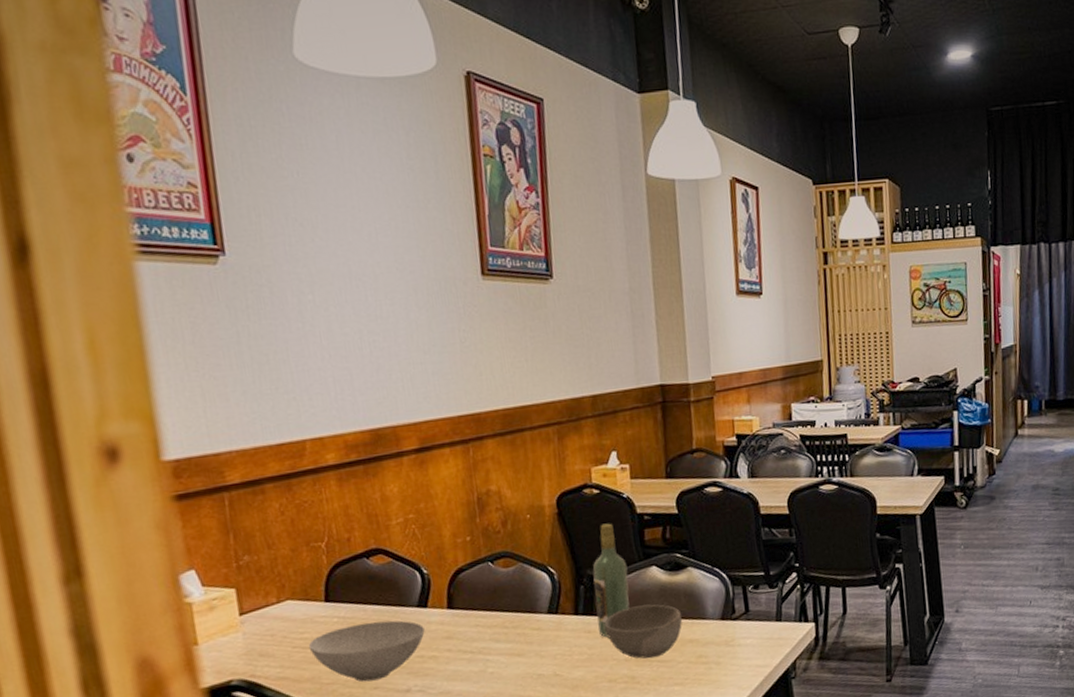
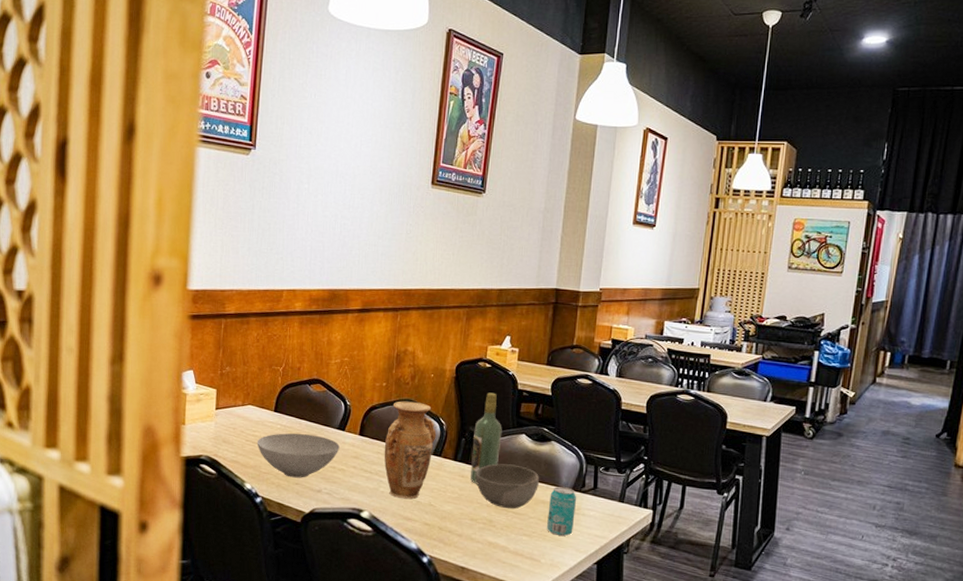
vase: none [483,552,548,677] -> present [384,401,437,500]
beverage can: none [697,617,731,676] -> present [547,487,577,536]

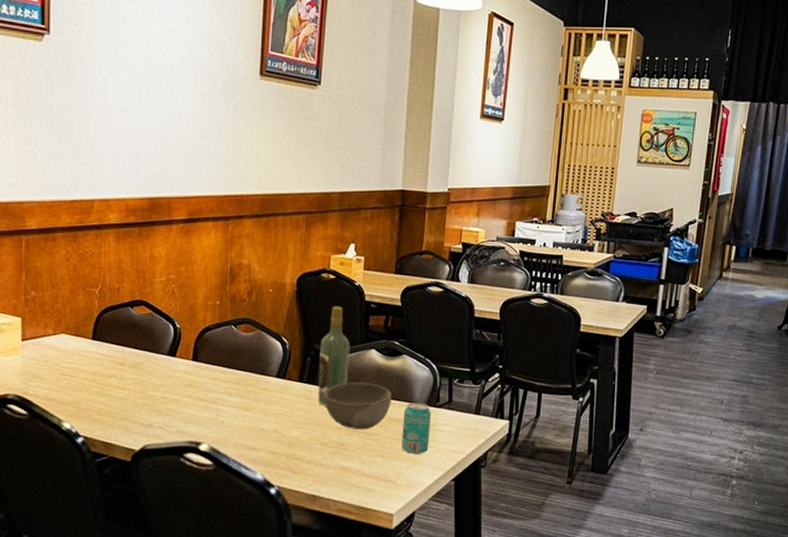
bowl: present [257,433,340,478] -> none [73,362,171,413]
vase: present [384,401,437,500] -> none [221,320,279,428]

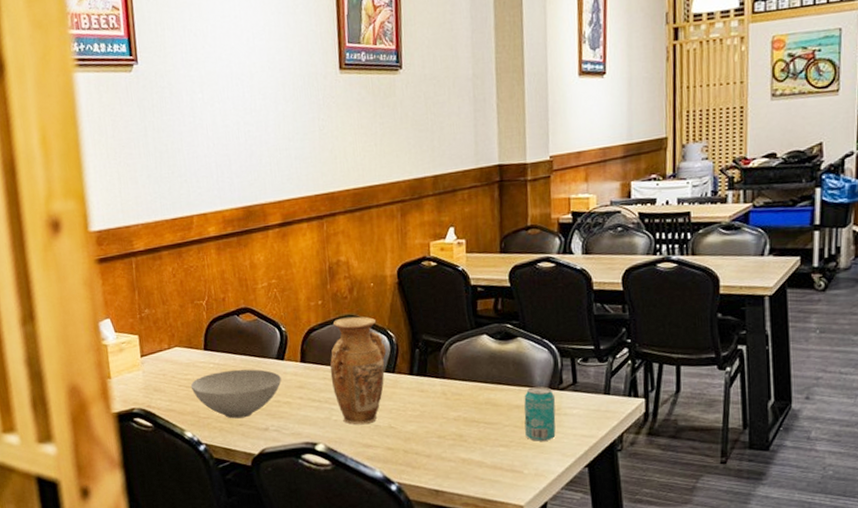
bowl: none [73,362,171,413] -> present [190,369,281,419]
vase: none [221,320,279,428] -> present [330,316,387,426]
wine bottle: present [318,306,350,406] -> none [427,293,460,398]
bowl: present [323,382,391,430] -> none [436,369,510,420]

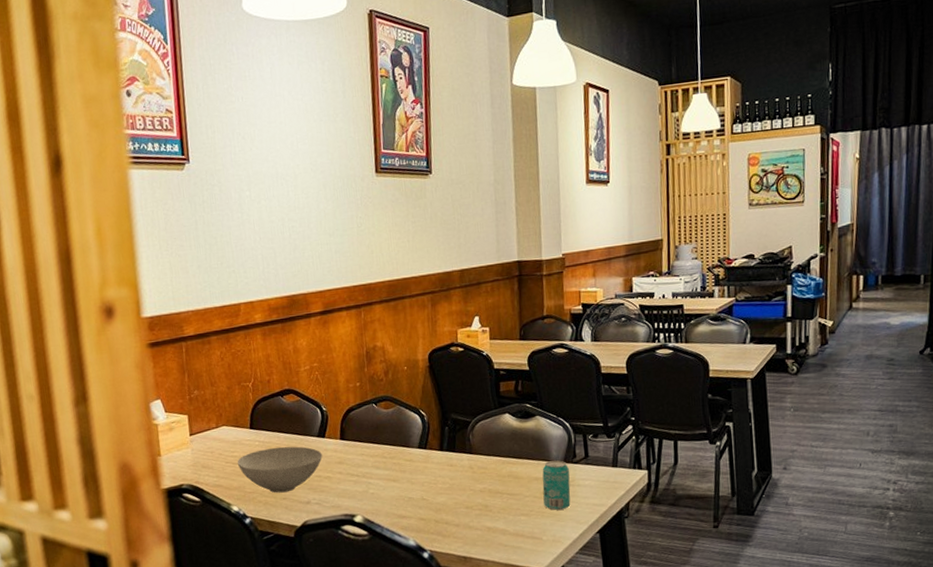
vase: present [330,316,387,426] -> none [367,397,419,498]

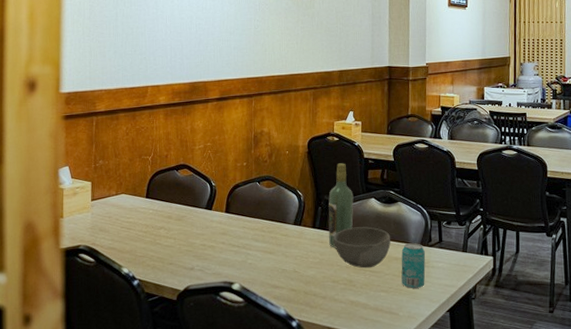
bowl: present [237,446,322,493] -> none [131,216,208,258]
wine bottle: none [456,376,486,471] -> present [328,163,354,248]
bowl: none [464,445,530,492] -> present [333,227,391,269]

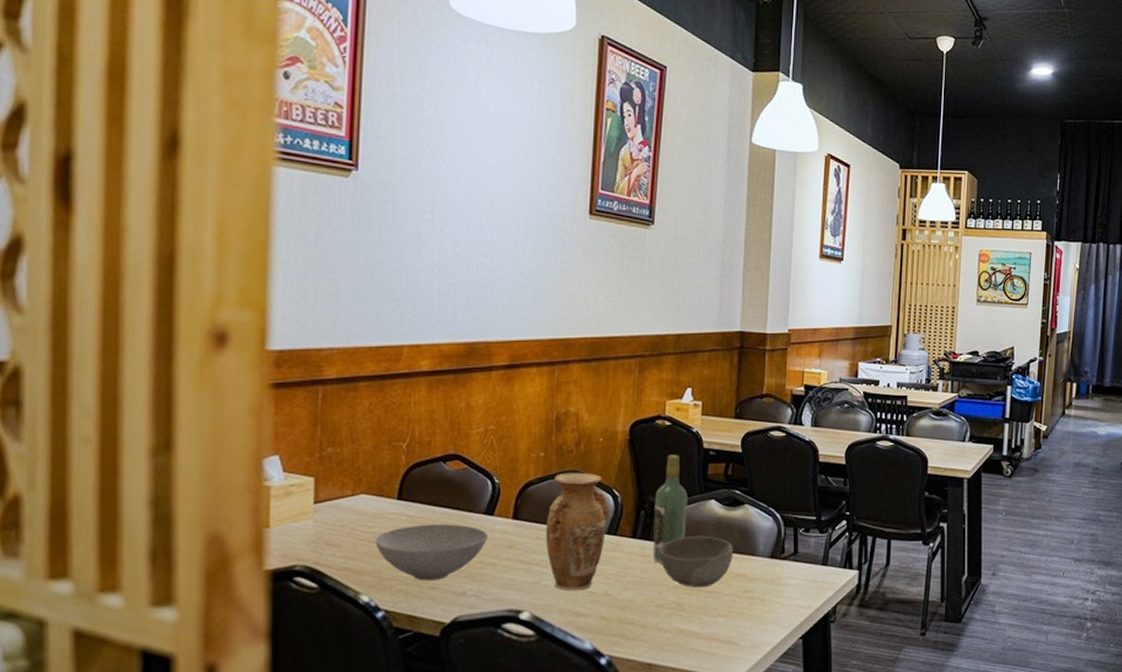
bowl: none [131,216,208,258] -> present [374,523,488,581]
vase: none [249,177,295,269] -> present [545,472,610,592]
beverage can: present [401,243,426,288] -> none [745,555,777,612]

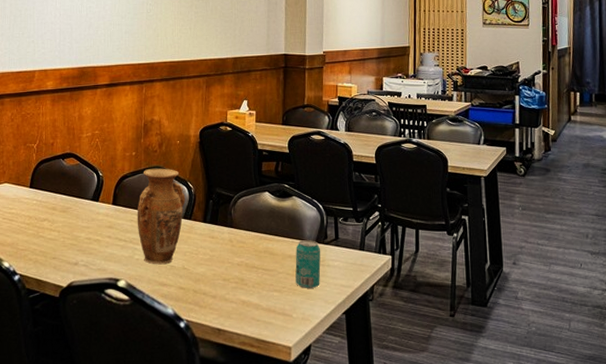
bowl: present [374,523,488,581] -> none [13,207,94,252]
wine bottle: present [653,454,688,563] -> none [220,154,247,244]
bowl: present [659,535,733,588] -> none [225,222,284,266]
beverage can: none [745,555,777,612] -> present [295,240,321,288]

